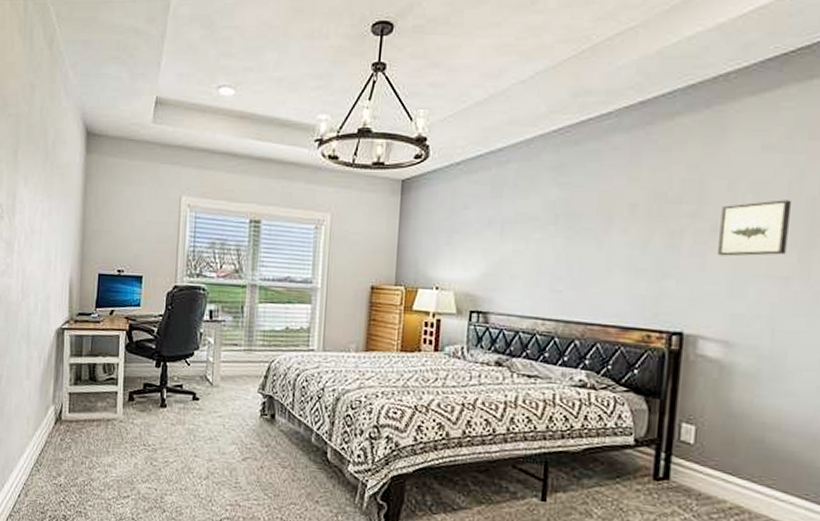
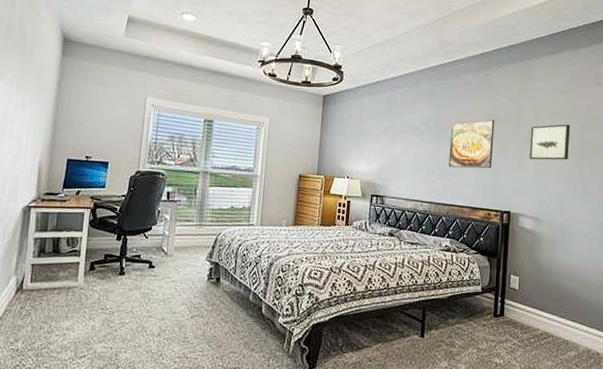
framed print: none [585,199,661,272] -> present [448,119,495,169]

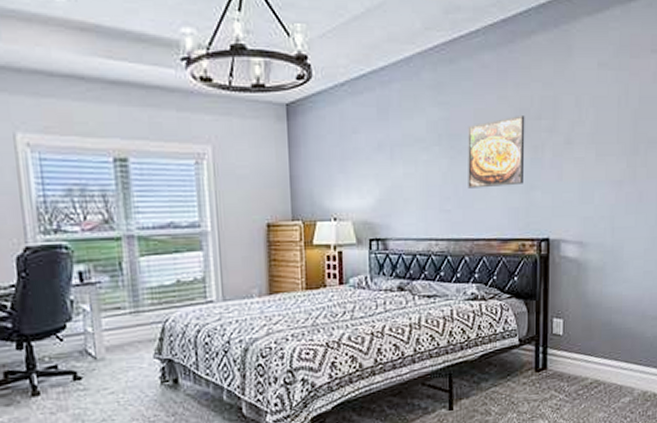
wall art: present [530,124,571,160] -> none [571,112,621,166]

